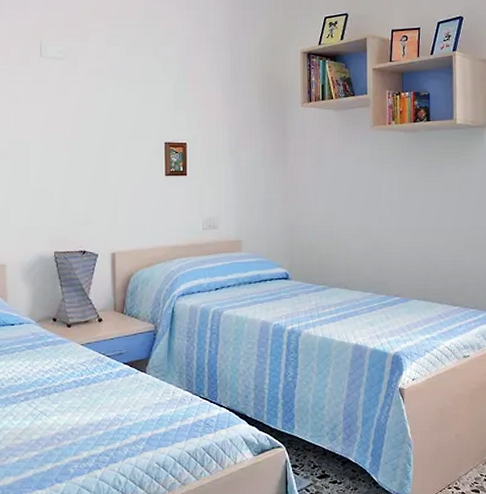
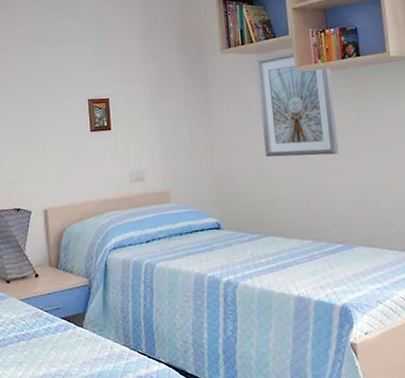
picture frame: none [334,112,404,213] -> present [255,52,339,157]

